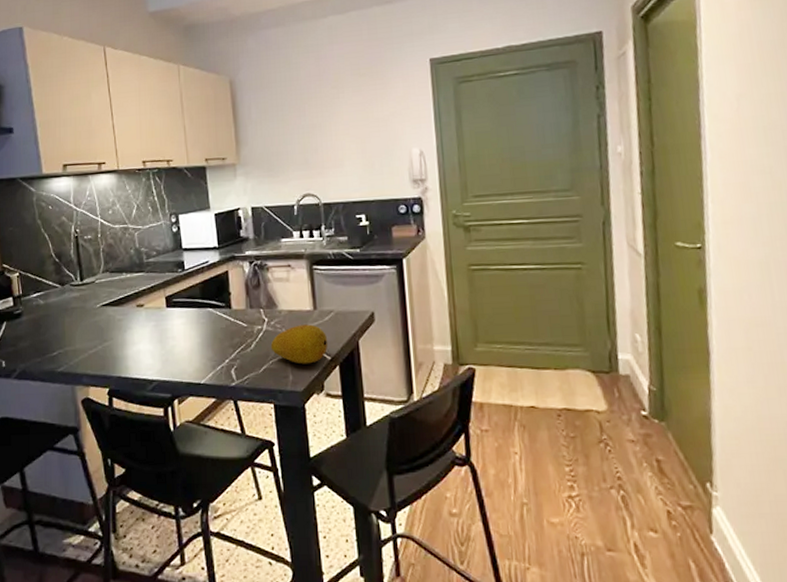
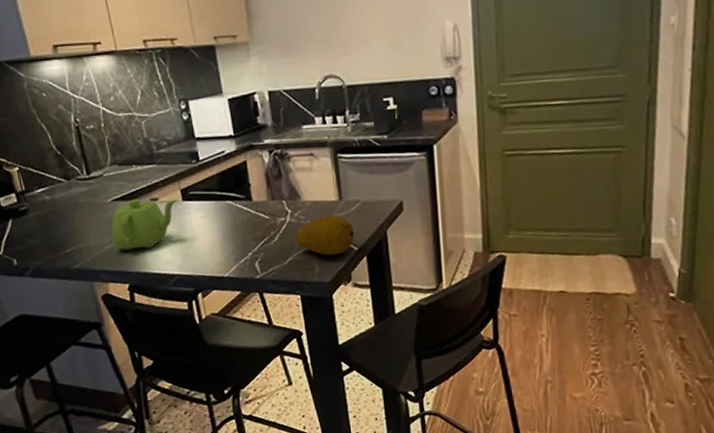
teapot: none [97,305,162,355] -> present [111,199,178,251]

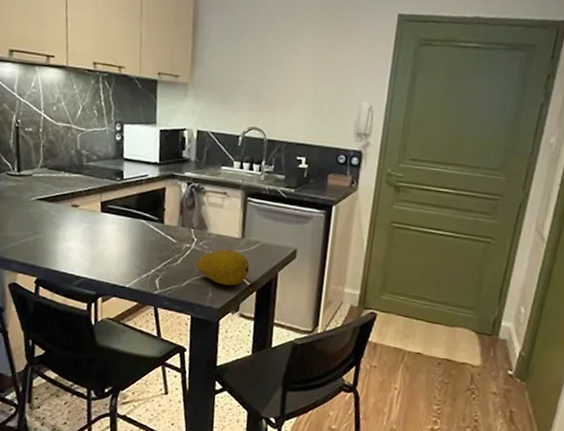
teapot: present [111,199,178,251] -> none [29,202,97,249]

